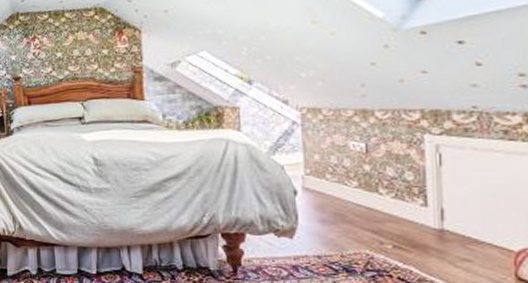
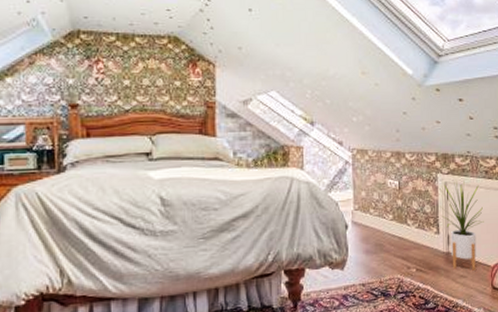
house plant: none [427,141,502,254] -> present [439,180,484,271]

